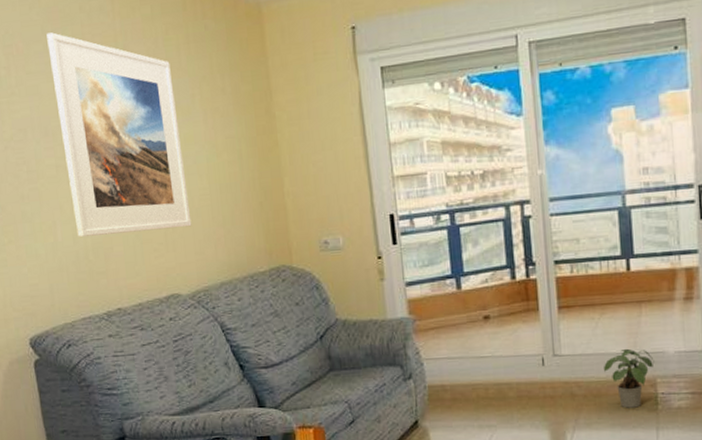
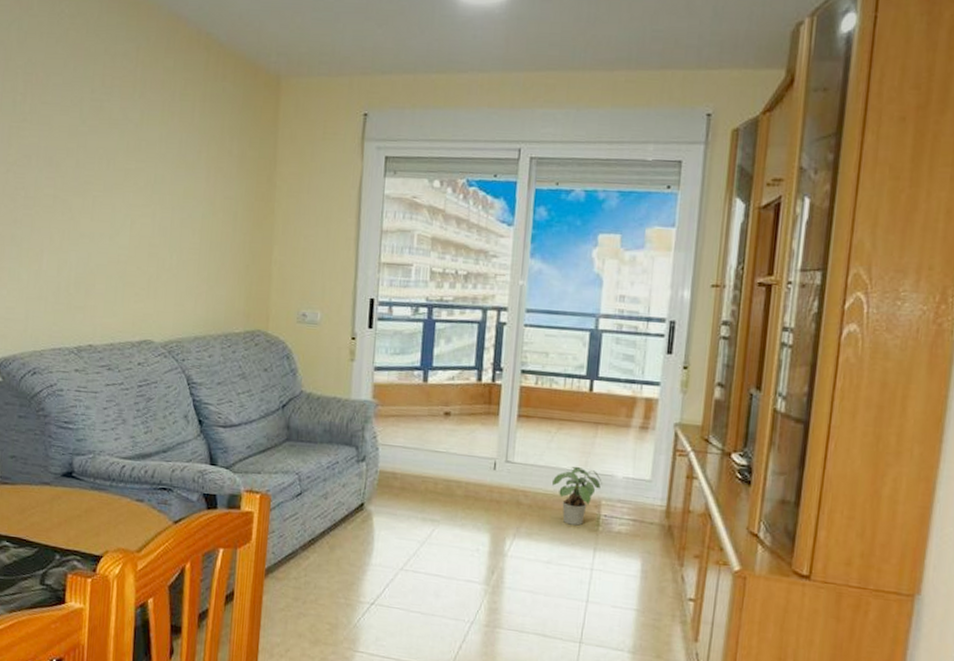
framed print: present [46,32,192,237] -> none [62,68,183,278]

